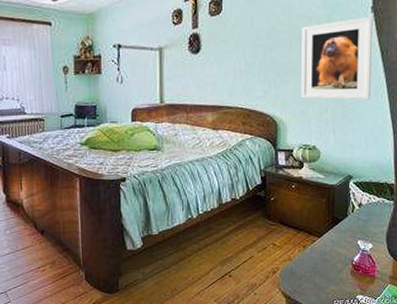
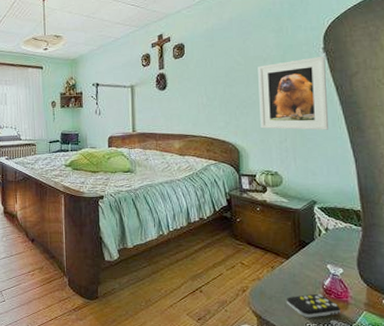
remote control: none [316,270,367,295] -> present [287,293,341,318]

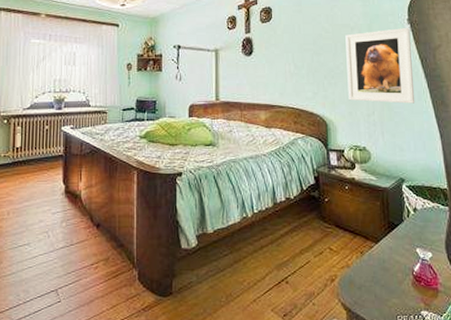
remote control: present [287,293,341,318] -> none [377,281,431,309]

